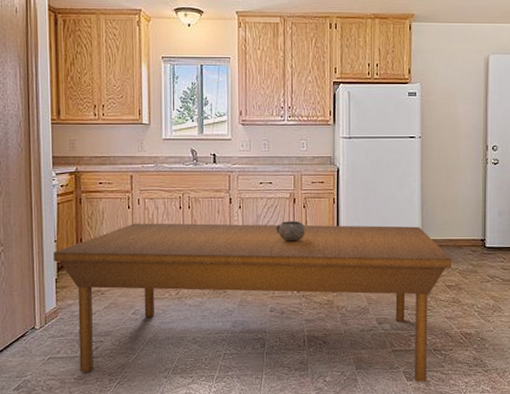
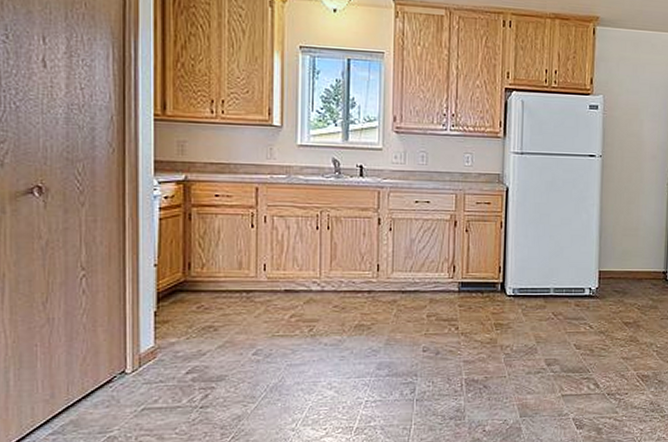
dining table: present [53,223,452,382] -> none [152,245,630,430]
decorative bowl: present [275,221,306,241] -> none [432,247,468,270]

